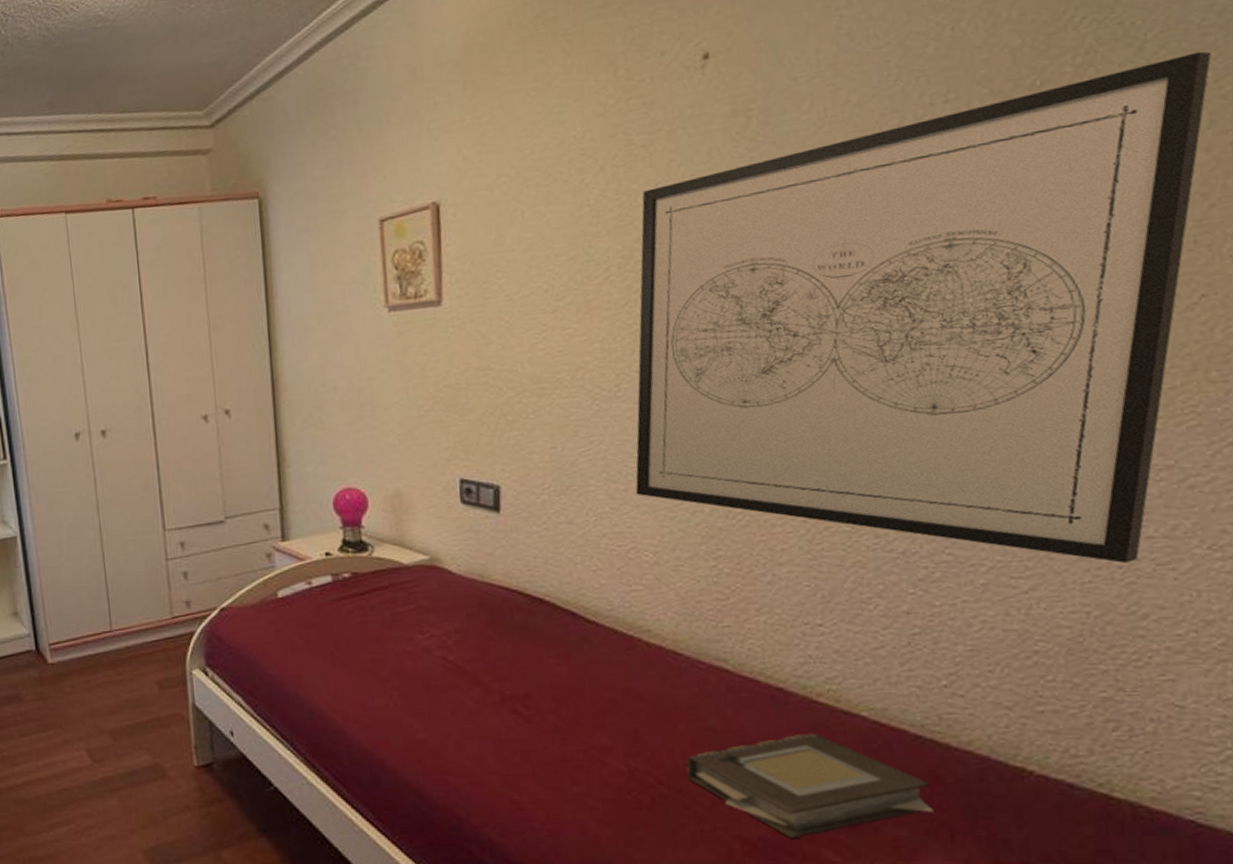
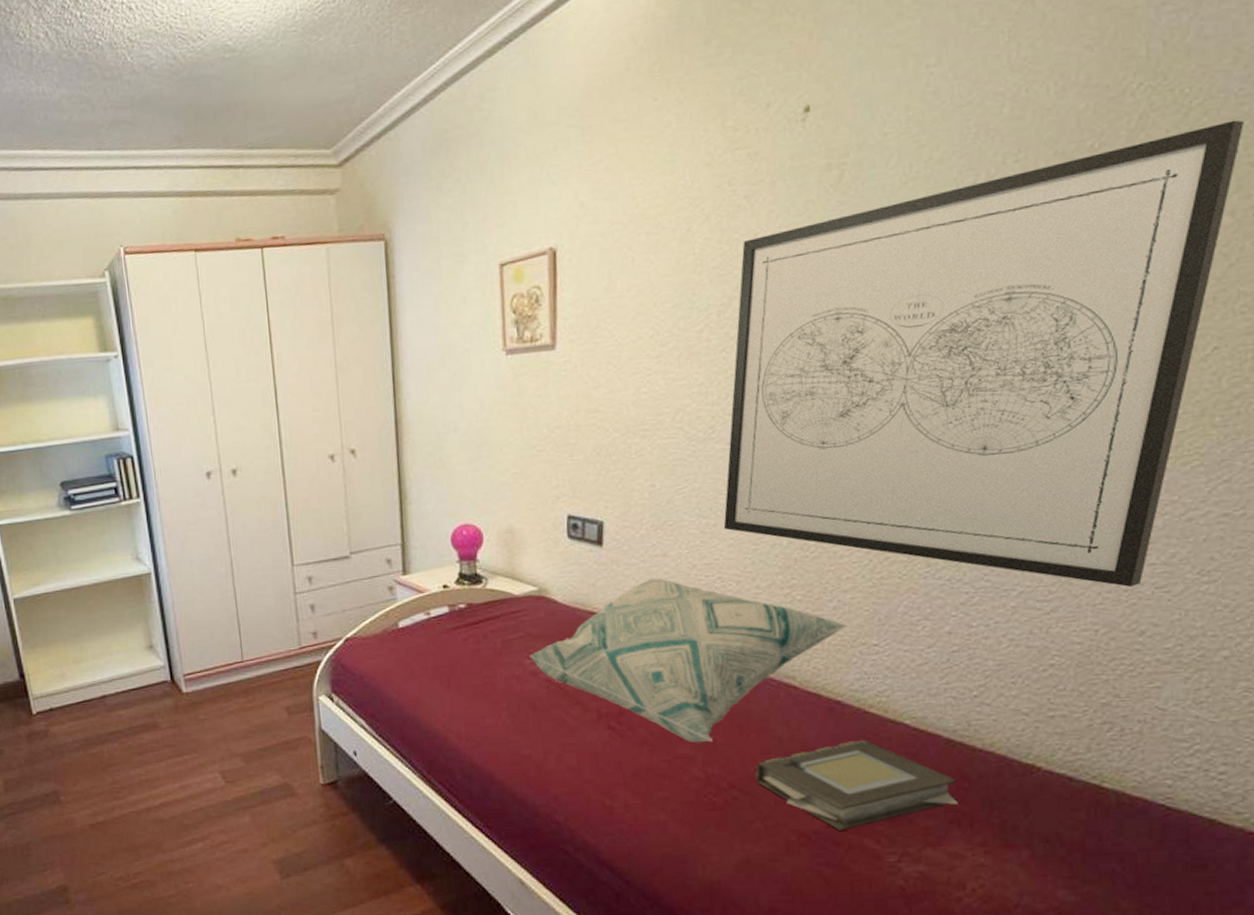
decorative pillow: none [422,547,786,732] -> present [529,578,848,743]

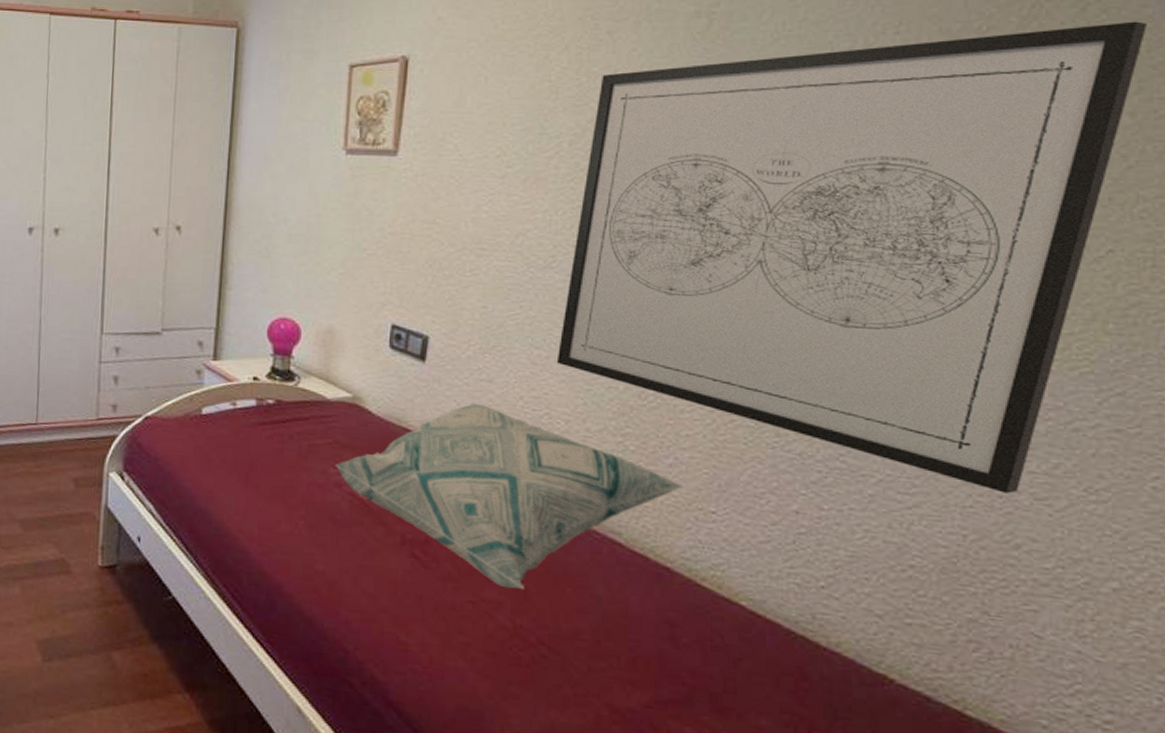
book: present [755,739,958,831] -> none [568,614,796,714]

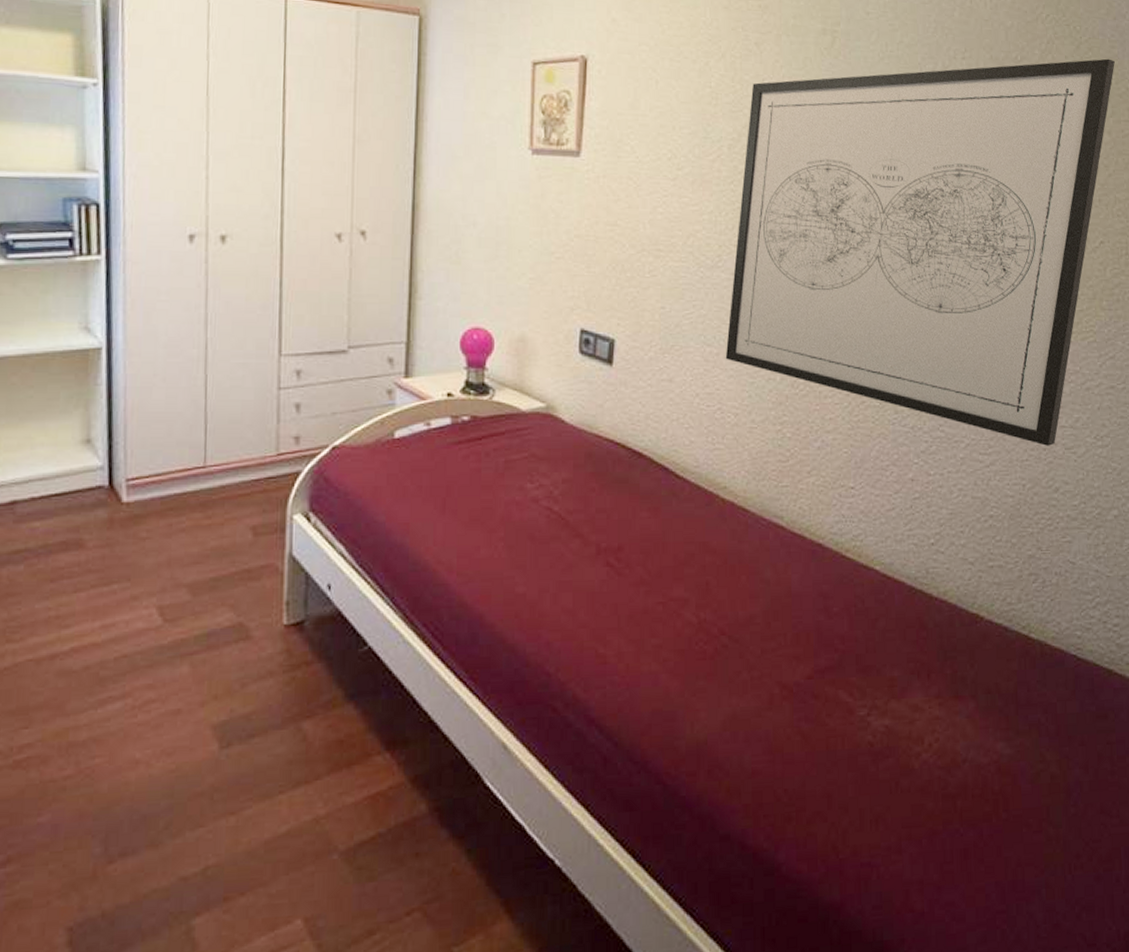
decorative pillow: present [335,403,684,590] -> none [532,403,829,584]

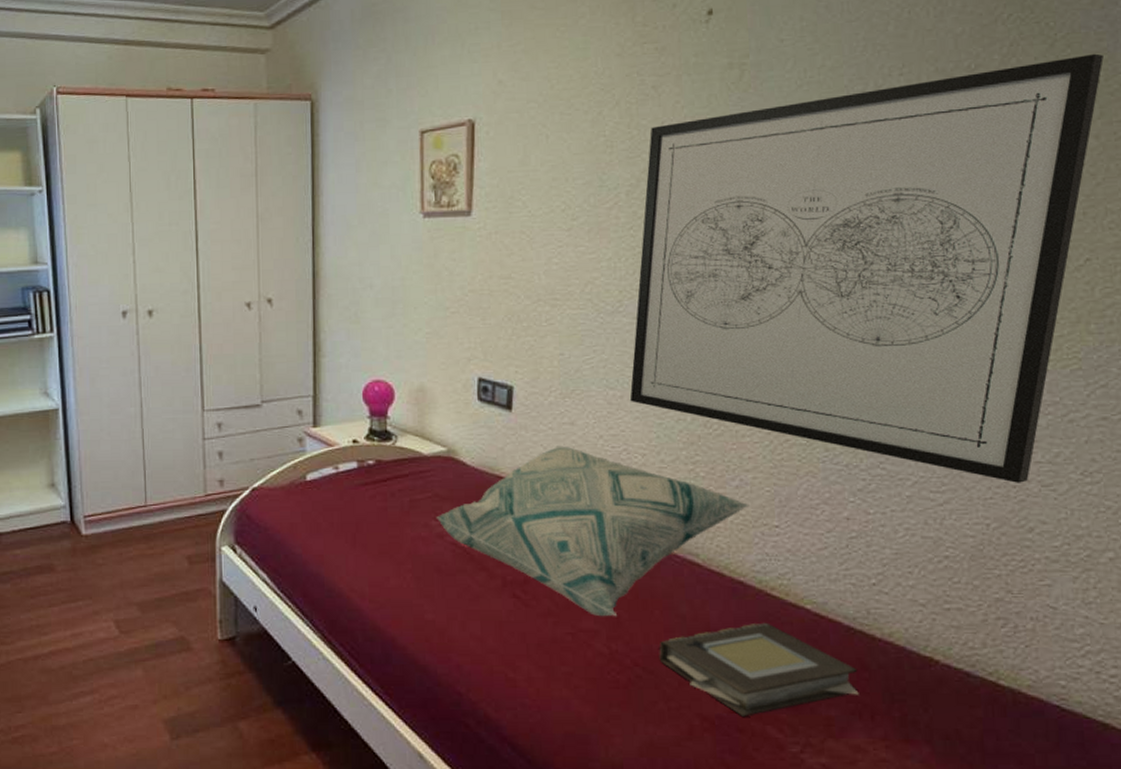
decorative pillow: none [532,403,829,584] -> present [436,446,750,617]
book: none [744,585,918,682] -> present [659,622,859,717]

